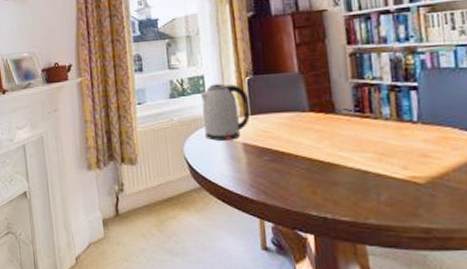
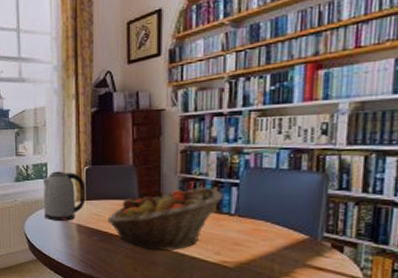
fruit basket: none [276,92,403,169] -> present [107,187,224,251]

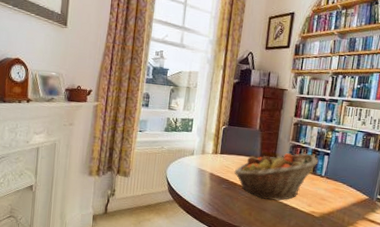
kettle: present [42,171,86,221] -> none [185,127,222,170]

